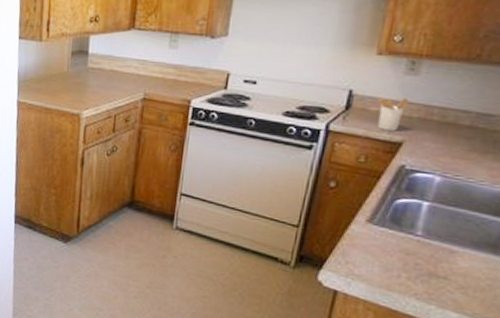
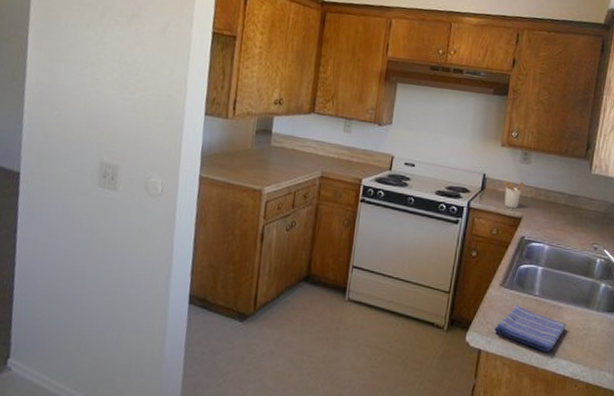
dish towel: none [356,245,461,301] -> present [494,305,566,352]

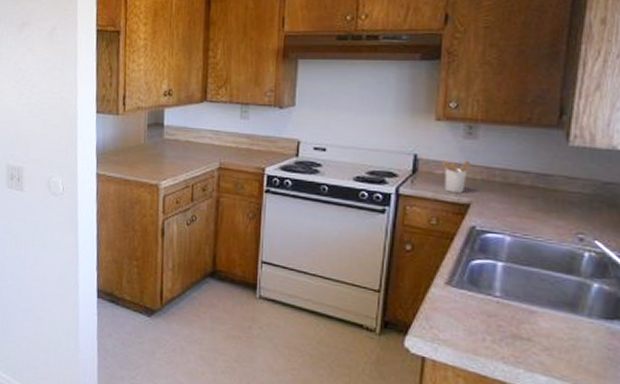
dish towel: present [494,305,566,352] -> none [442,307,543,364]

